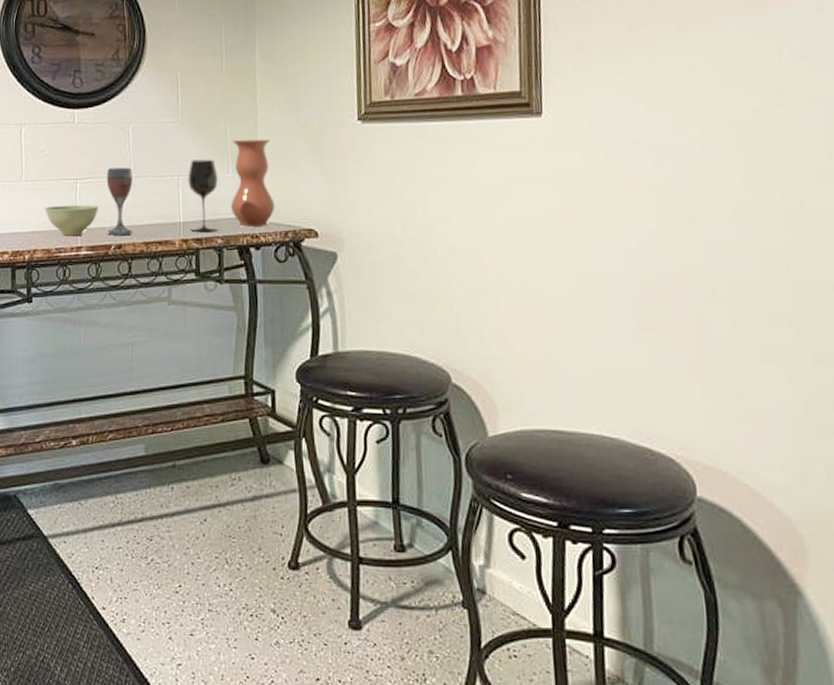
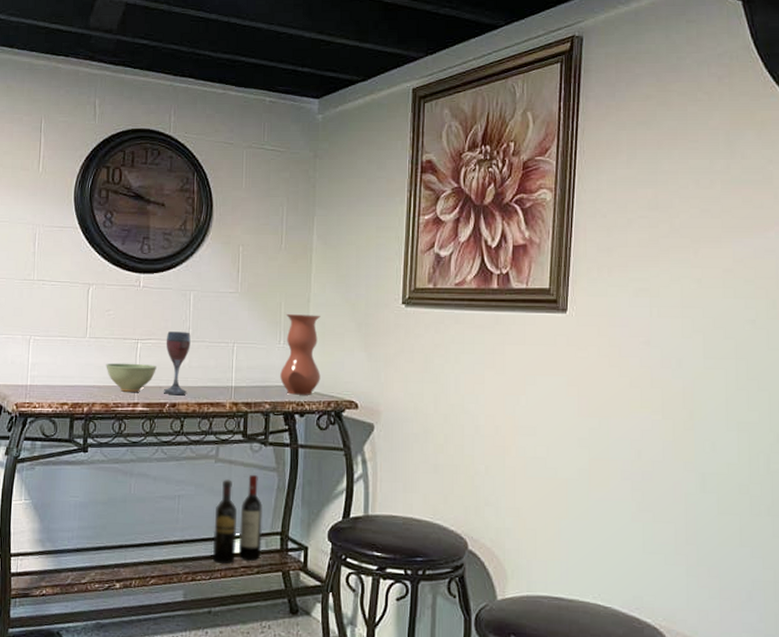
wine bottle: none [171,322,198,413] -> present [213,479,238,564]
wine glass: present [187,159,218,233] -> none [241,329,270,398]
wine bottle: none [199,315,225,410] -> present [238,474,263,562]

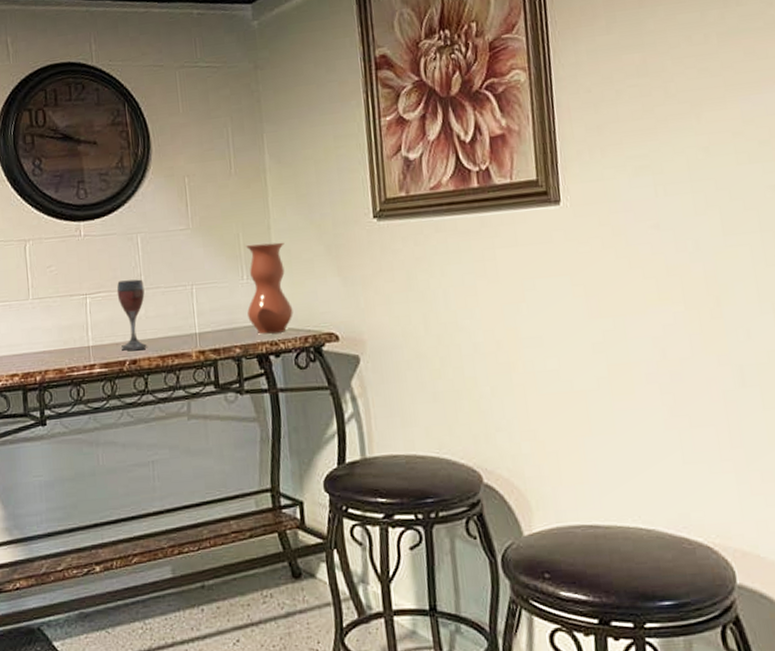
bowl: present [106,363,157,392] -> none [54,320,110,354]
wine bottle: present [213,479,238,564] -> none [194,437,224,531]
wine bottle: present [238,474,263,562] -> none [223,427,252,525]

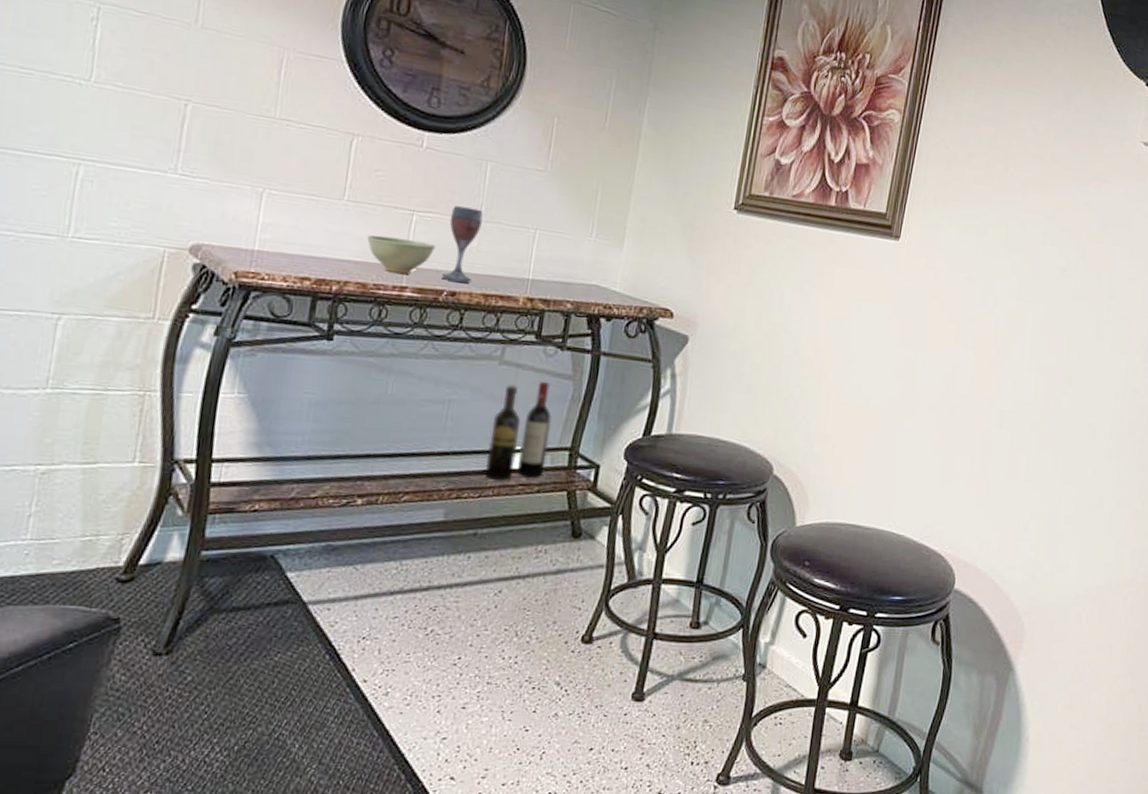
bowl: none [54,320,110,354] -> present [367,235,435,274]
wine bottle: none [194,437,224,531] -> present [485,385,521,480]
wine bottle: none [223,427,252,525] -> present [517,381,552,479]
vase: present [246,242,293,334] -> none [587,204,642,298]

